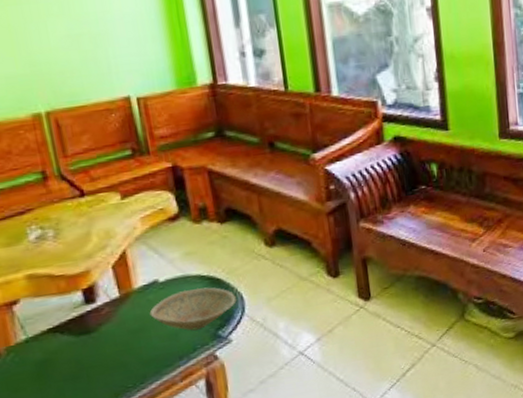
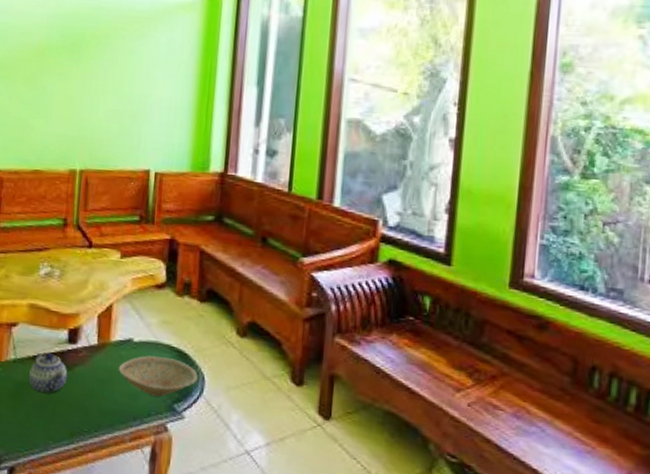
teapot: none [48,319,95,365] -> present [29,352,68,394]

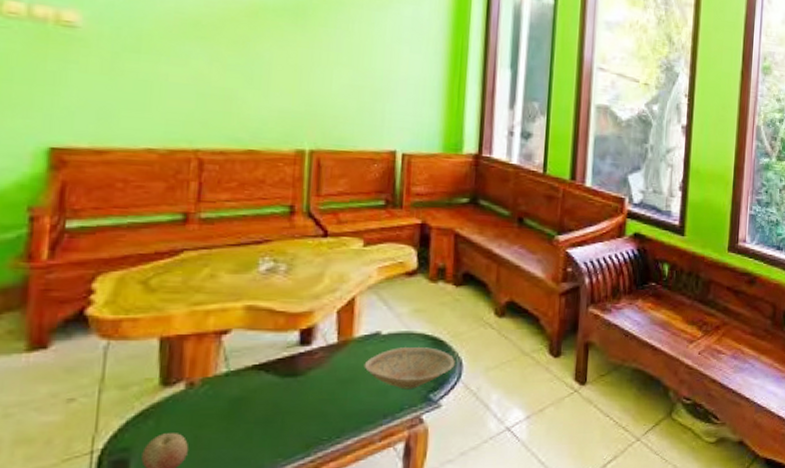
teapot: present [29,352,68,394] -> none [248,358,301,406]

